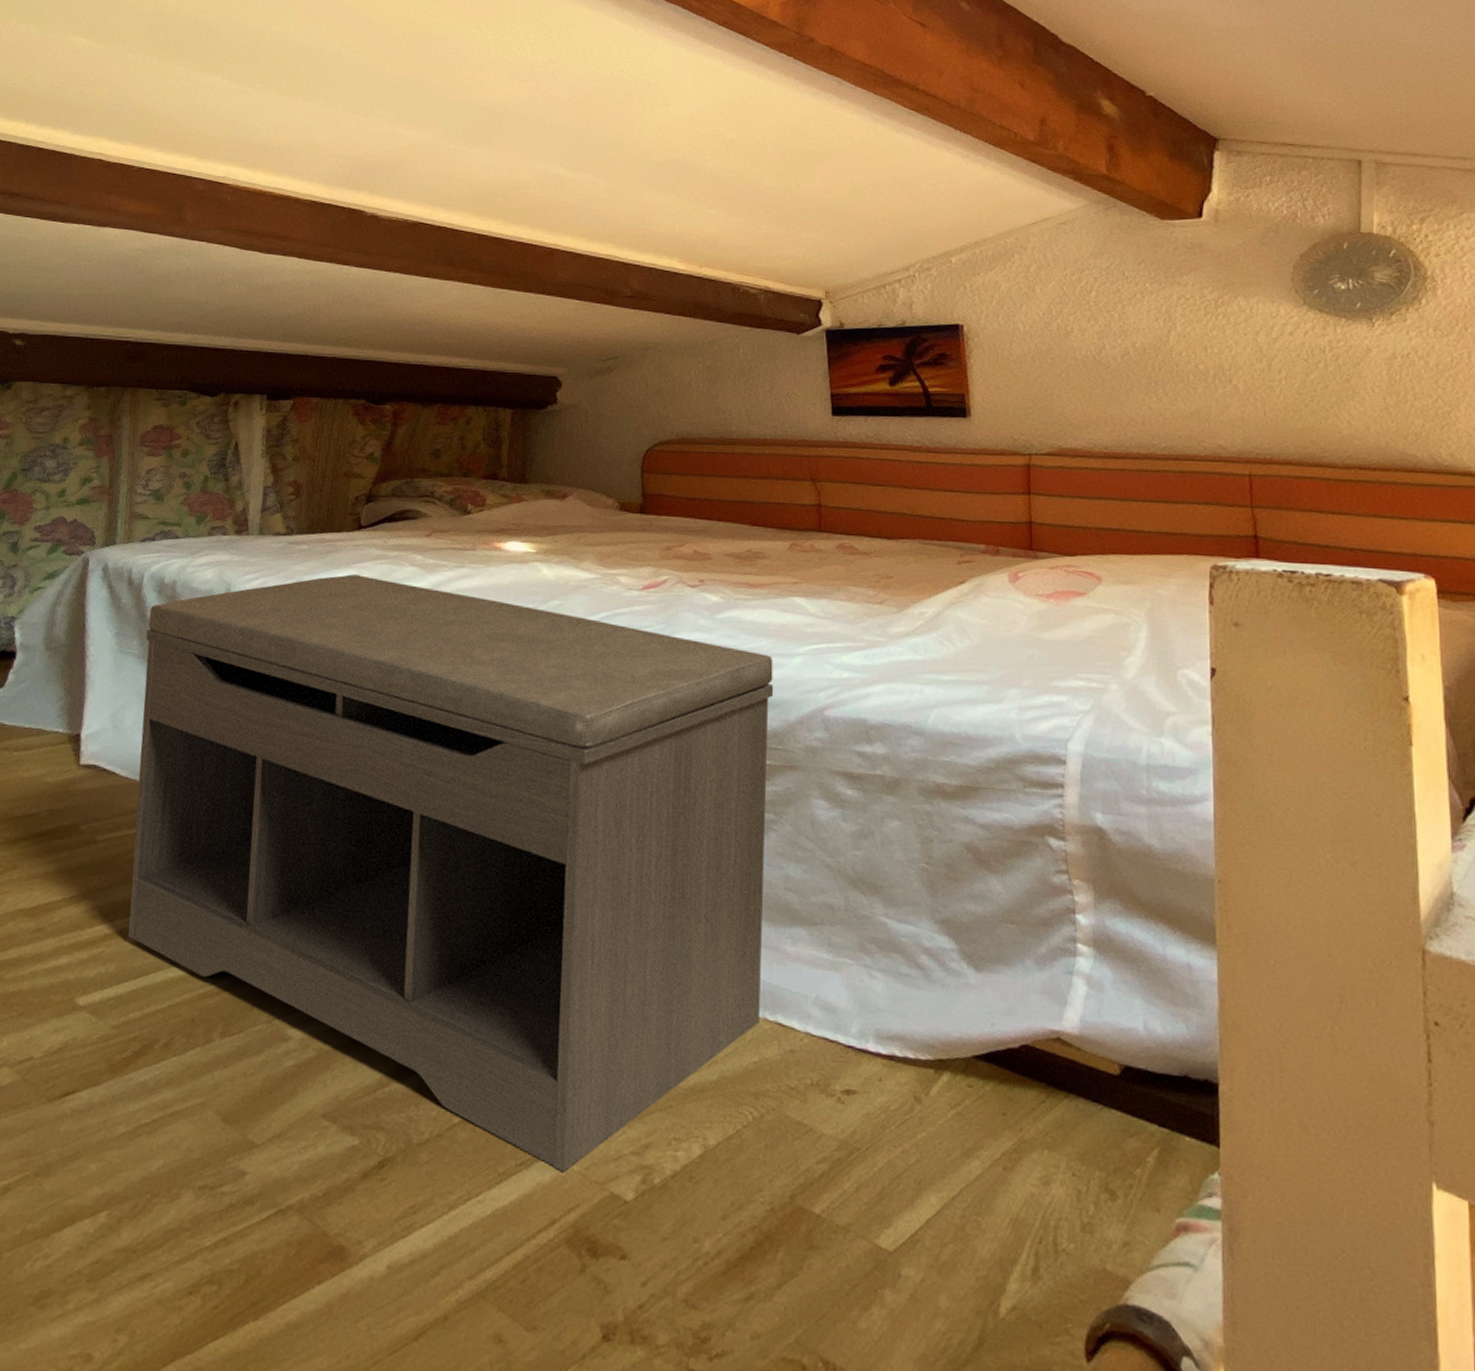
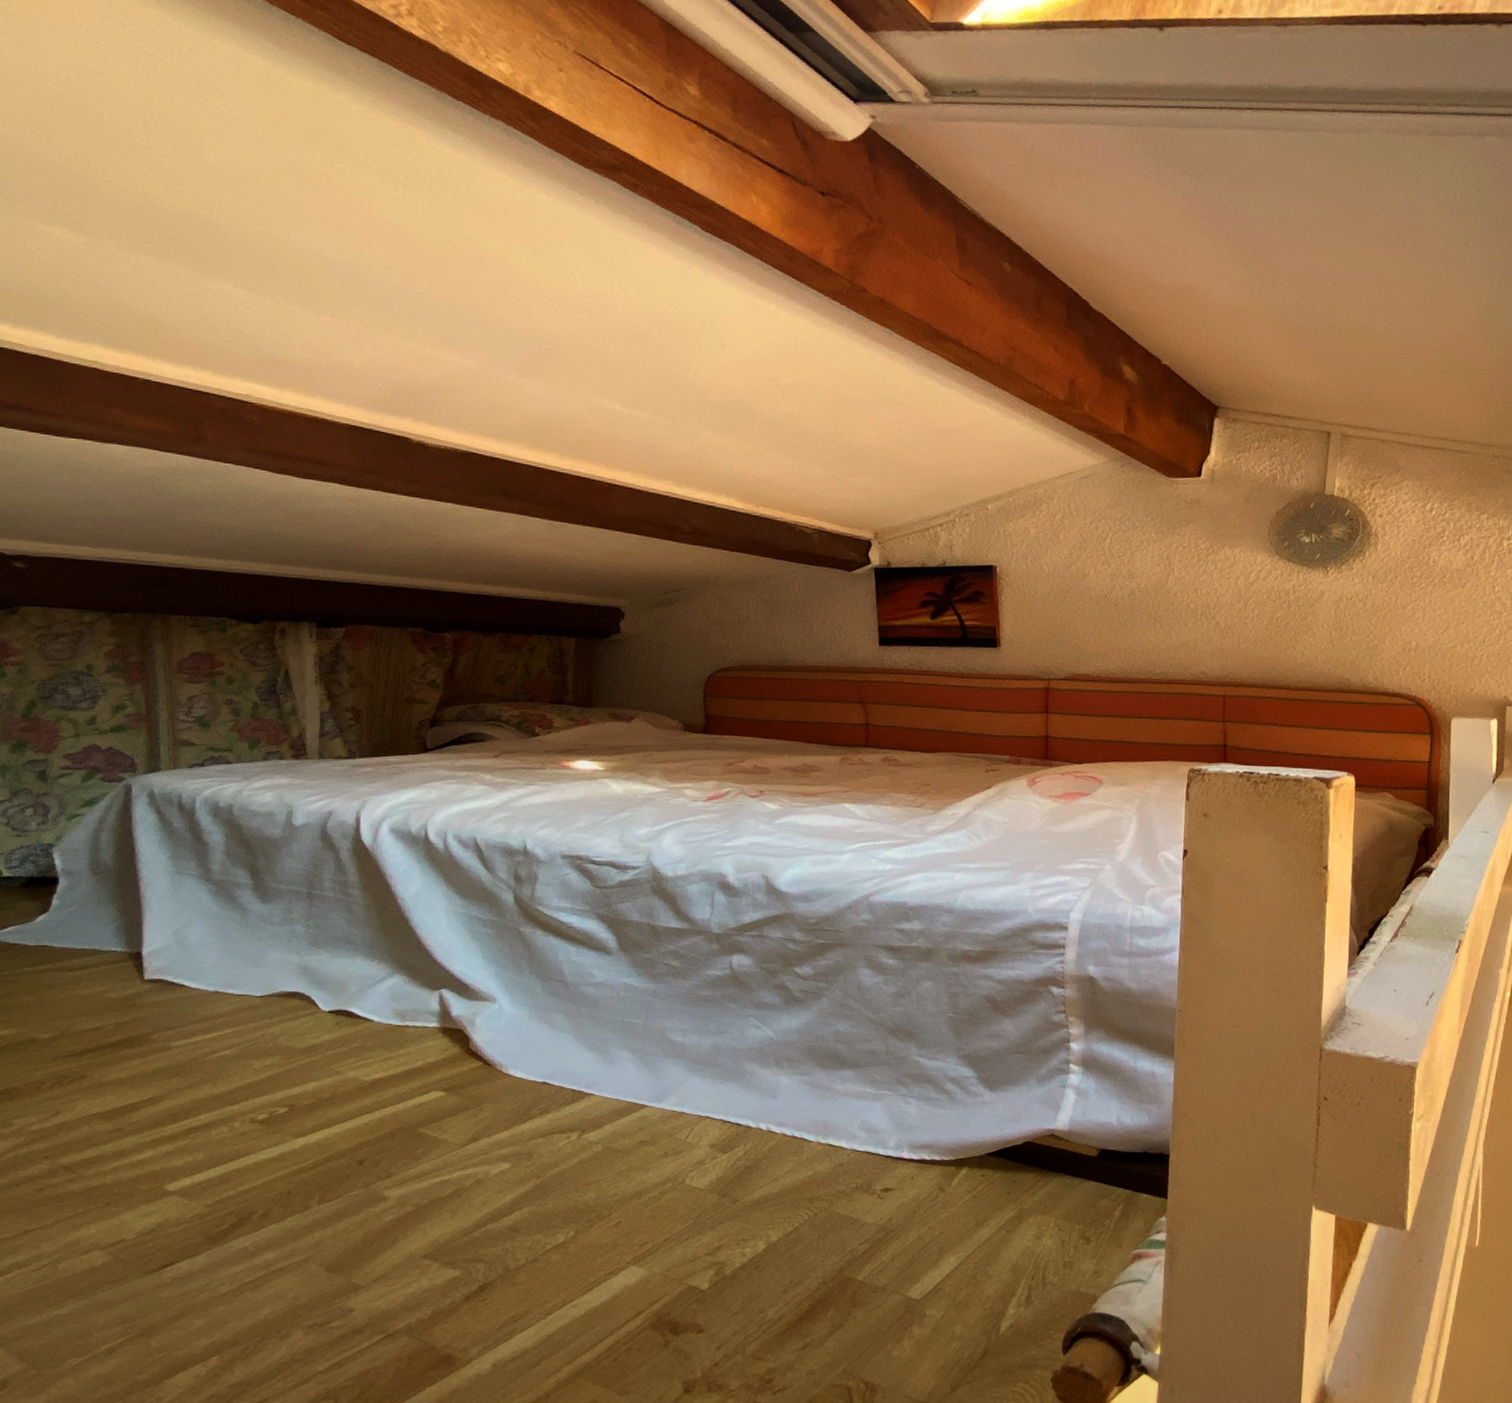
bench: present [128,574,774,1173] -> none [205,794,827,1275]

